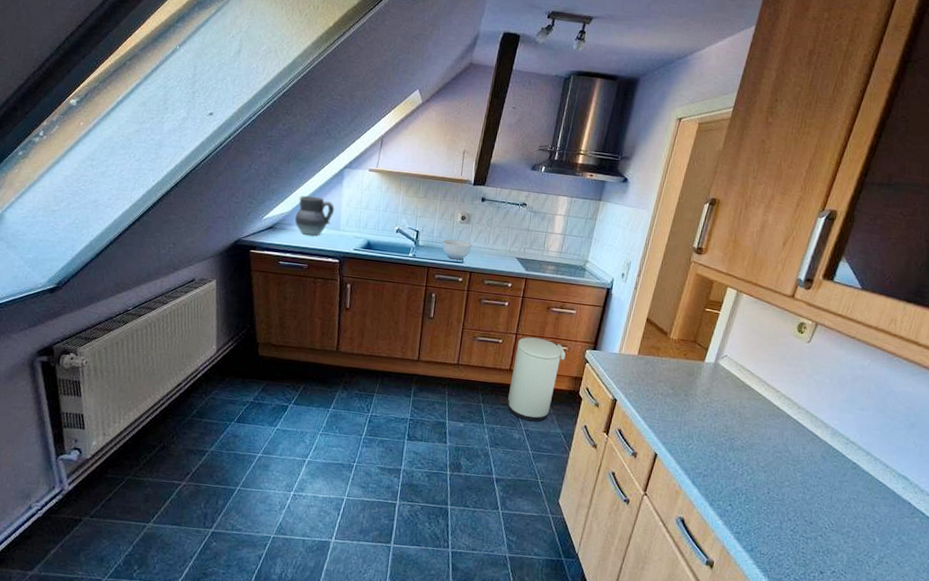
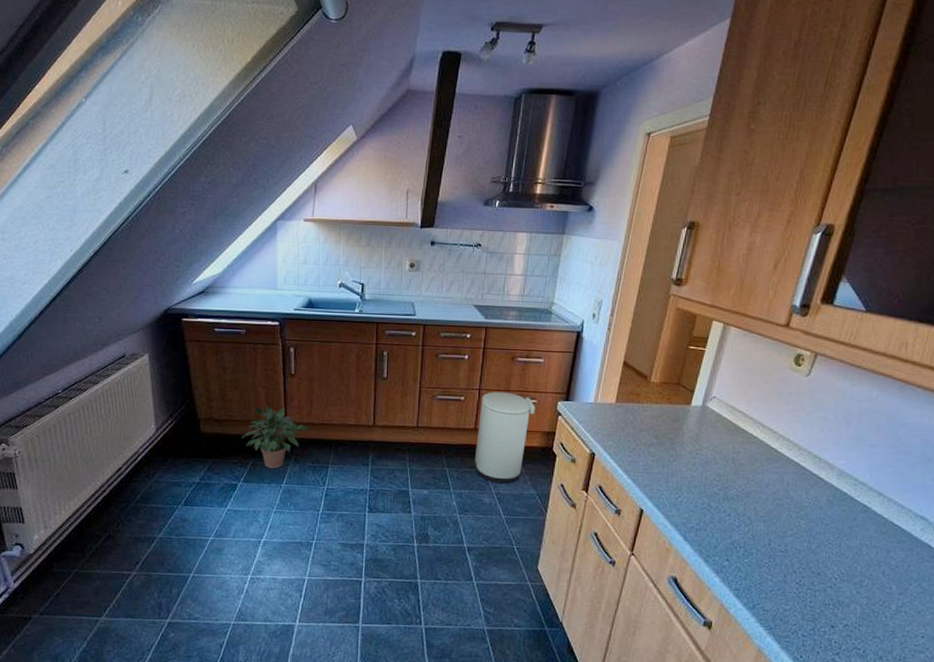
ceramic jug: present [294,195,335,236] -> none [227,254,270,297]
potted plant: none [296,335,359,394] -> present [242,406,309,469]
bowl: present [442,239,472,260] -> none [391,290,424,313]

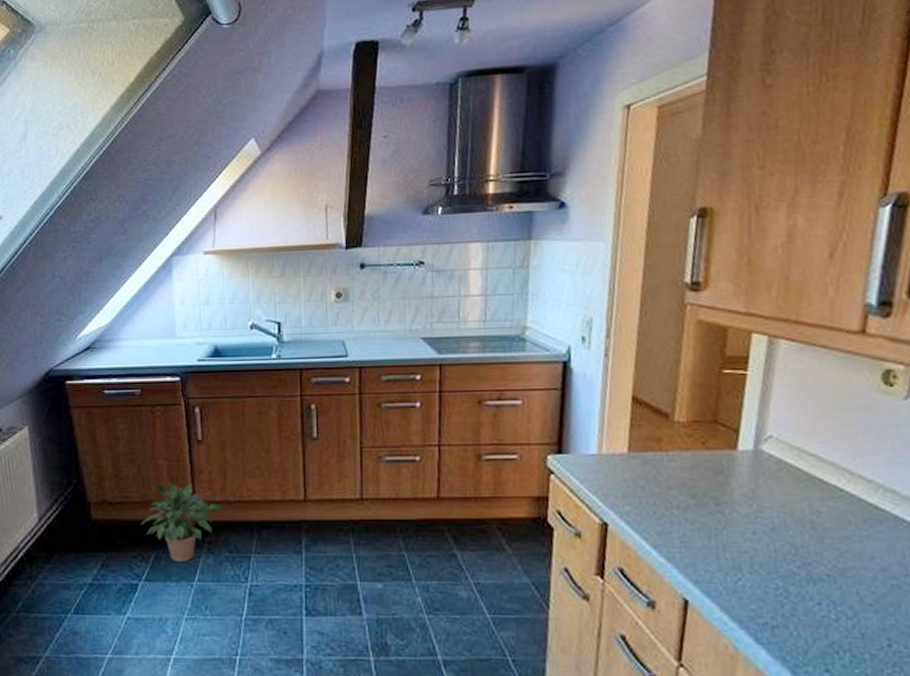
pedal bin: present [464,392,535,484] -> none [427,447,517,570]

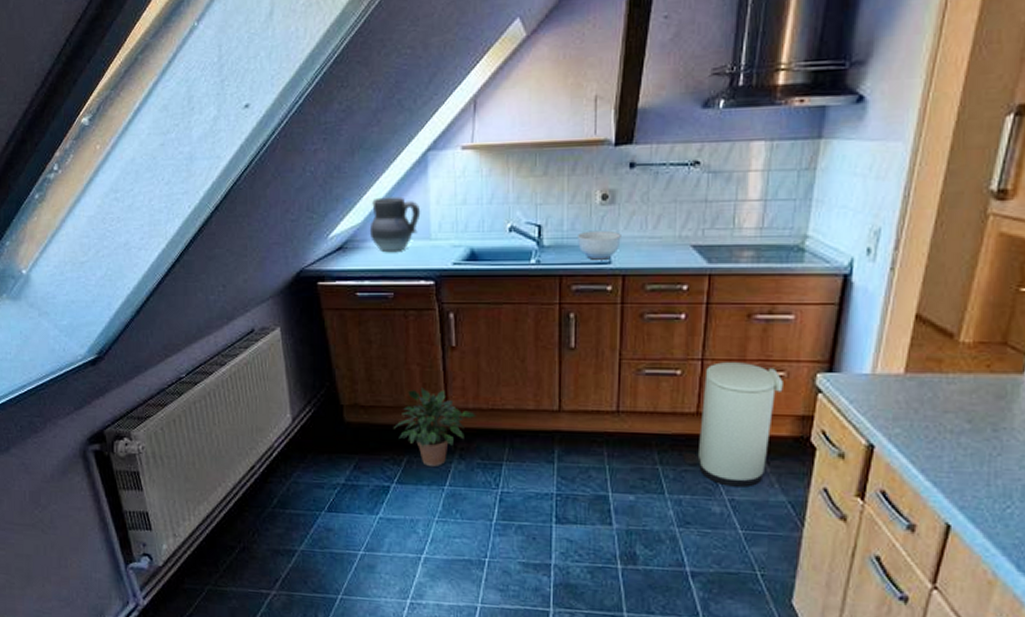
ceramic jug: none [116,298,166,350] -> present [369,196,421,251]
bowl: none [315,326,356,354] -> present [578,230,621,260]
pedal bin: none [427,447,517,570] -> present [683,362,783,487]

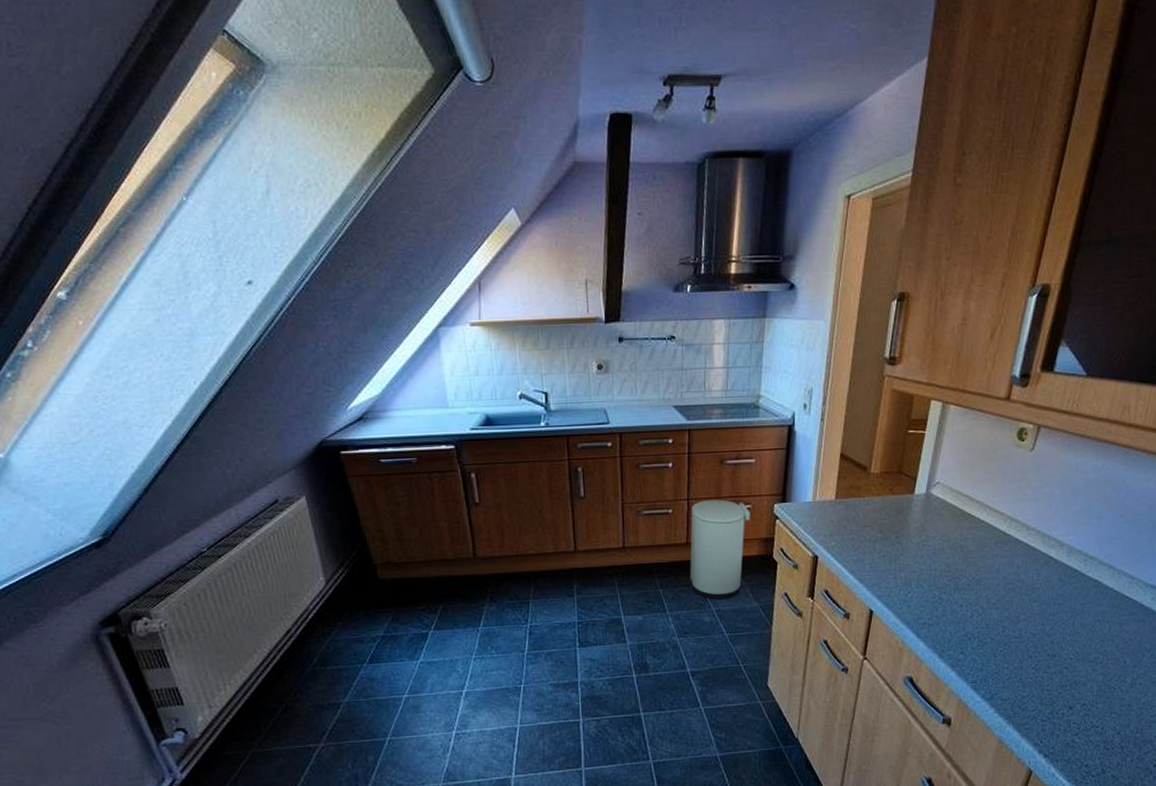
ceramic jug: present [369,196,421,251] -> none [388,369,437,420]
potted plant: present [394,387,477,468] -> none [428,541,503,612]
bowl: present [578,230,621,260] -> none [580,395,616,421]

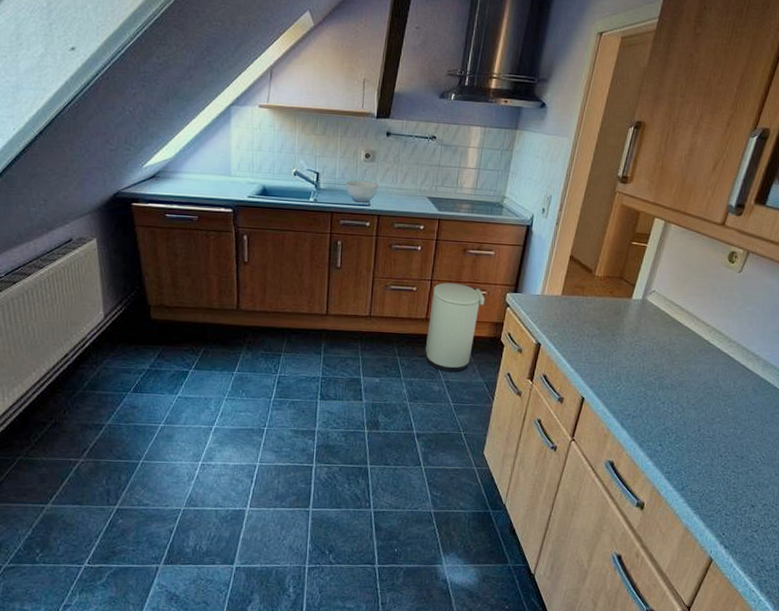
bowl: none [580,395,616,421] -> present [346,180,378,203]

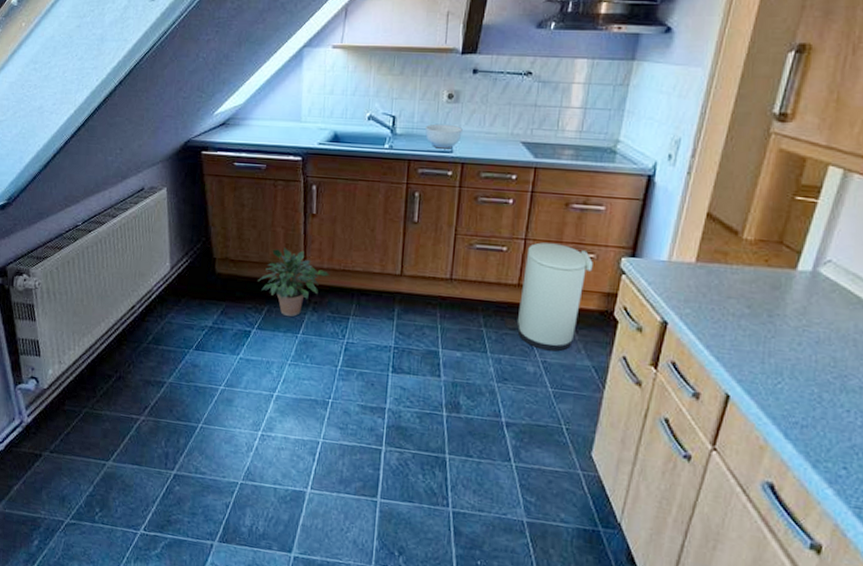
potted plant: none [194,293,262,357] -> present [258,247,330,317]

